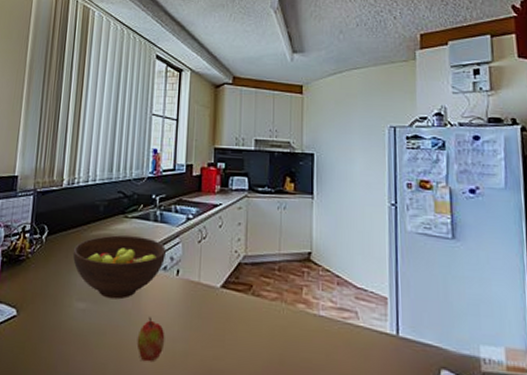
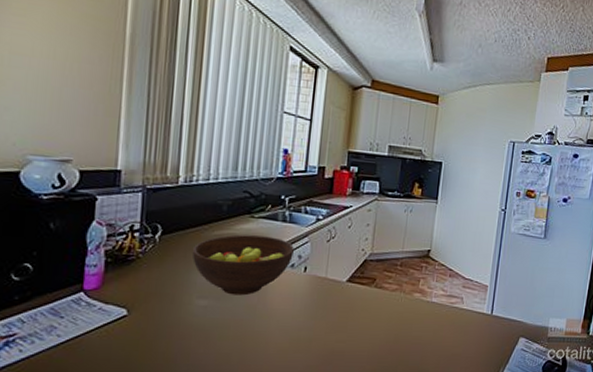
apple: present [136,316,165,363] -> none [261,310,291,349]

